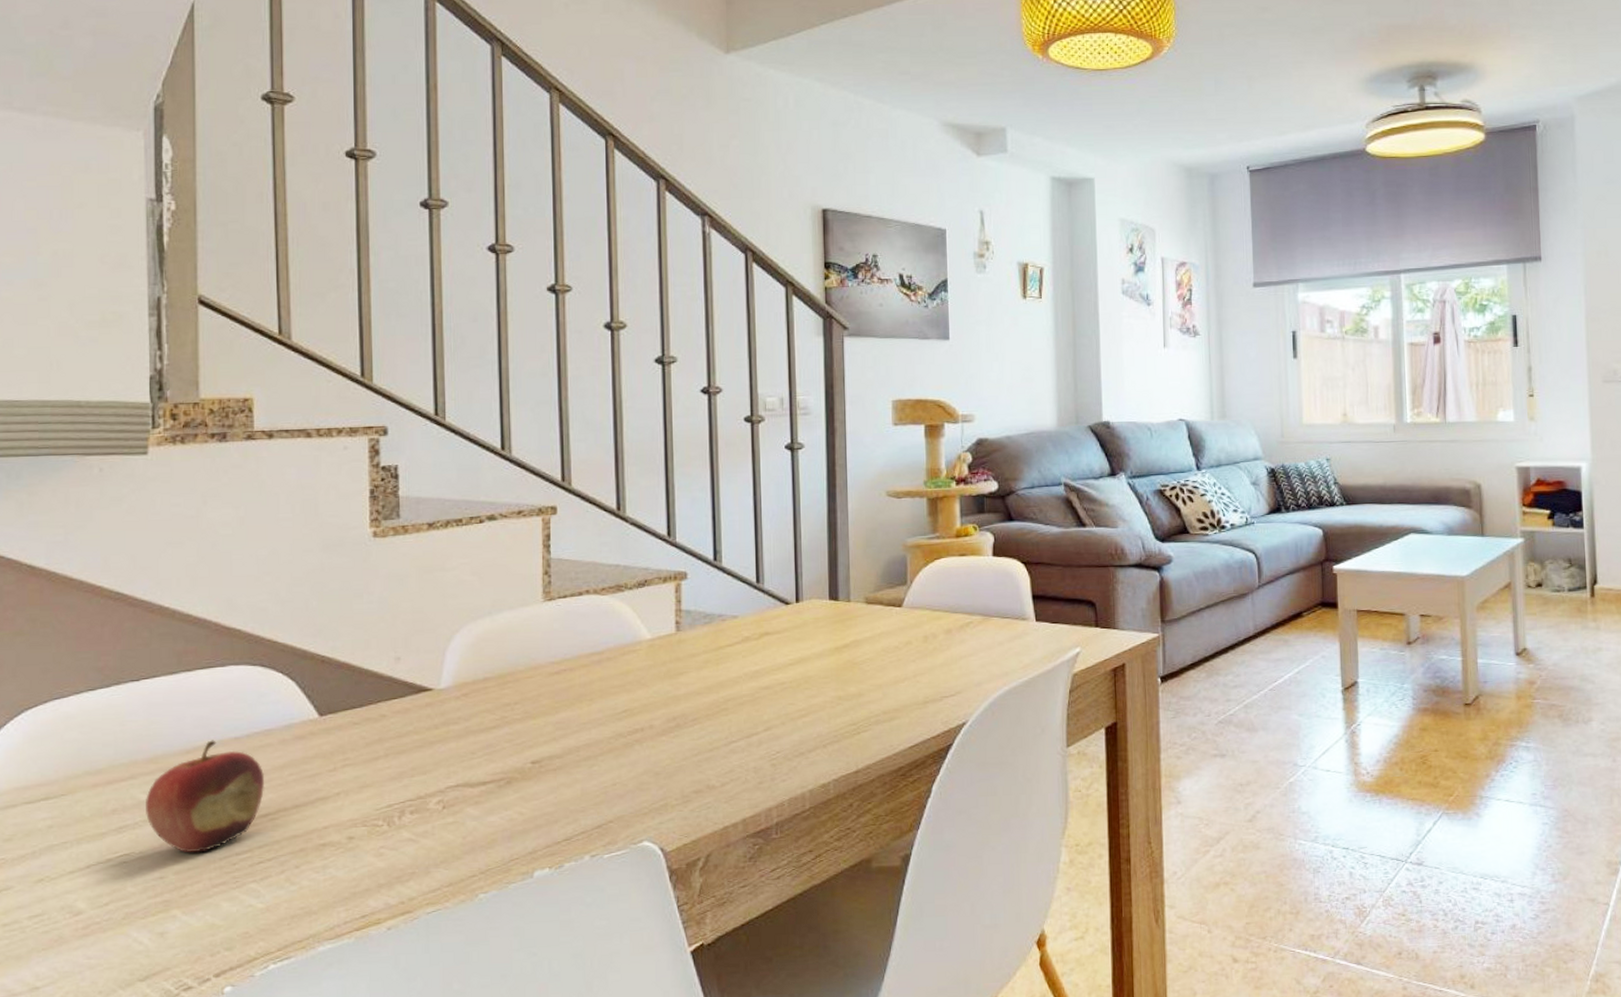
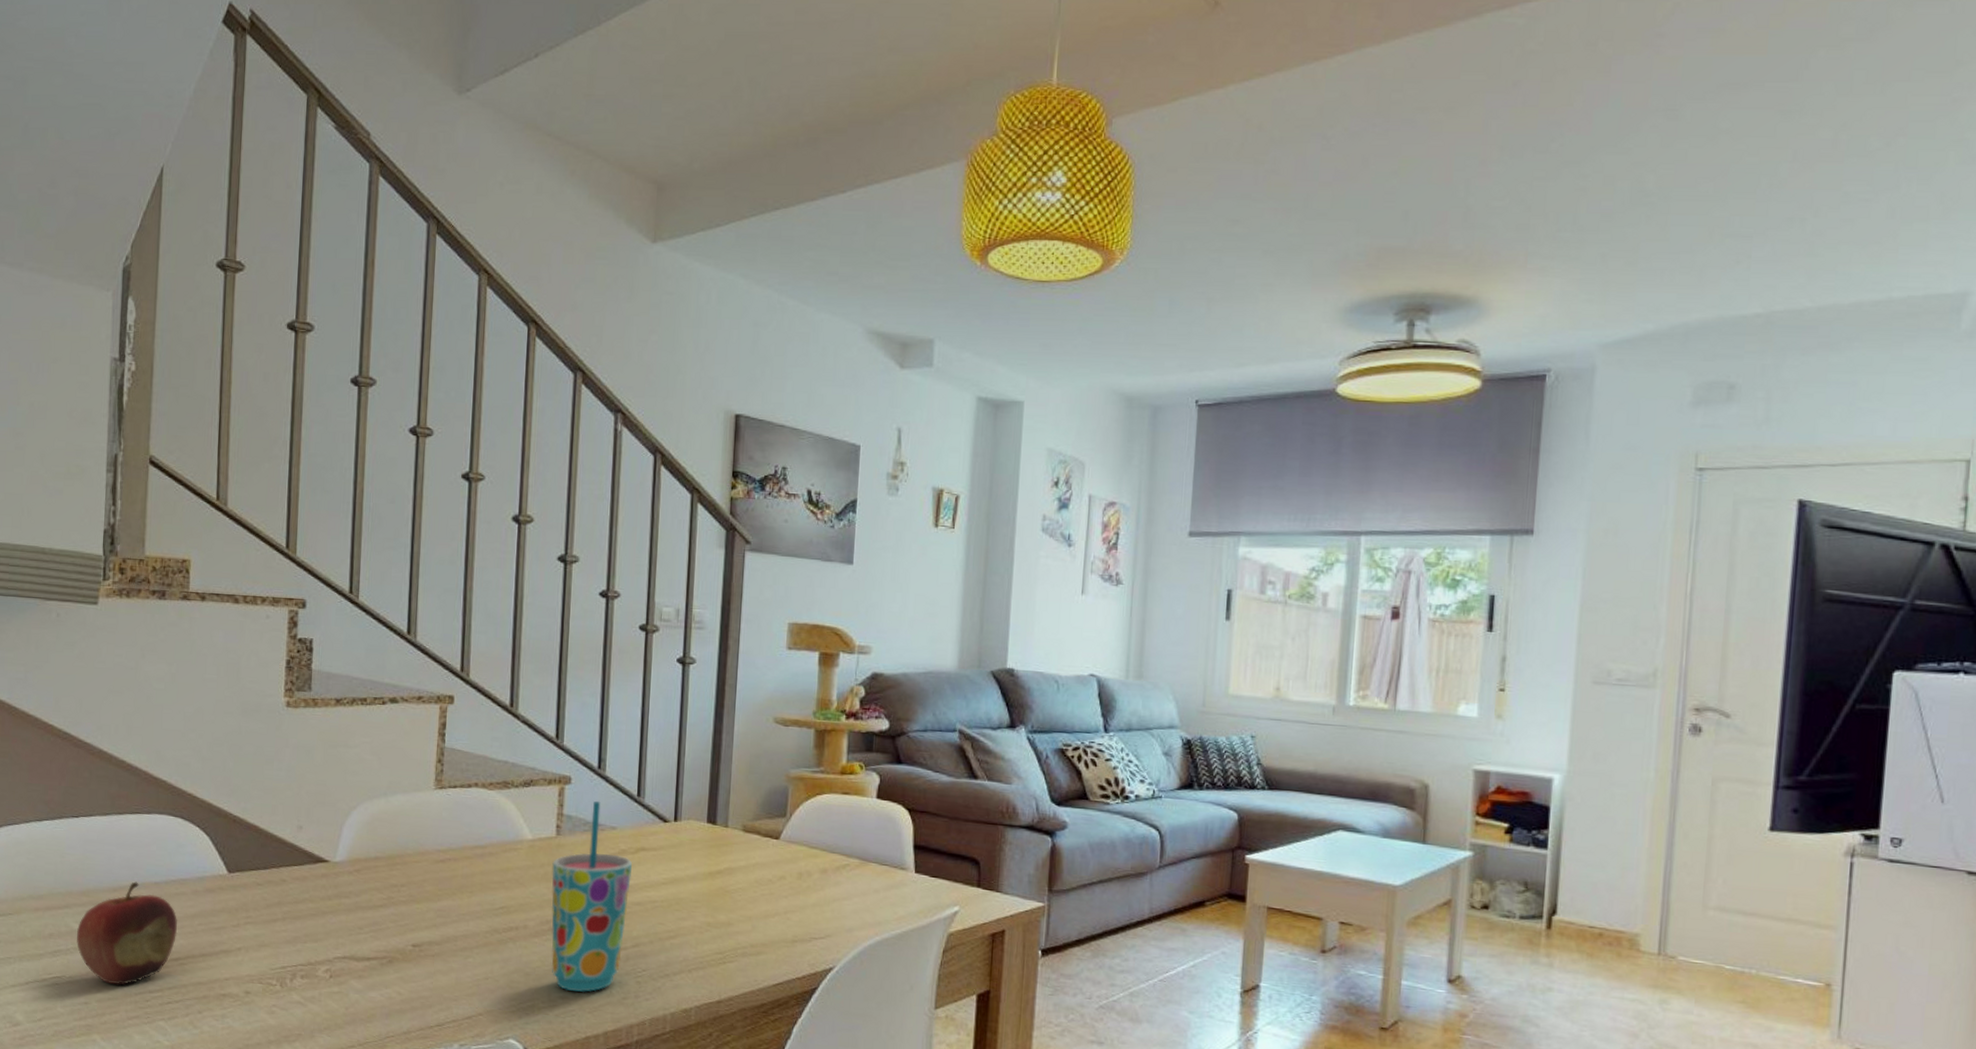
cup: none [674,592,757,784] -> present [551,800,632,992]

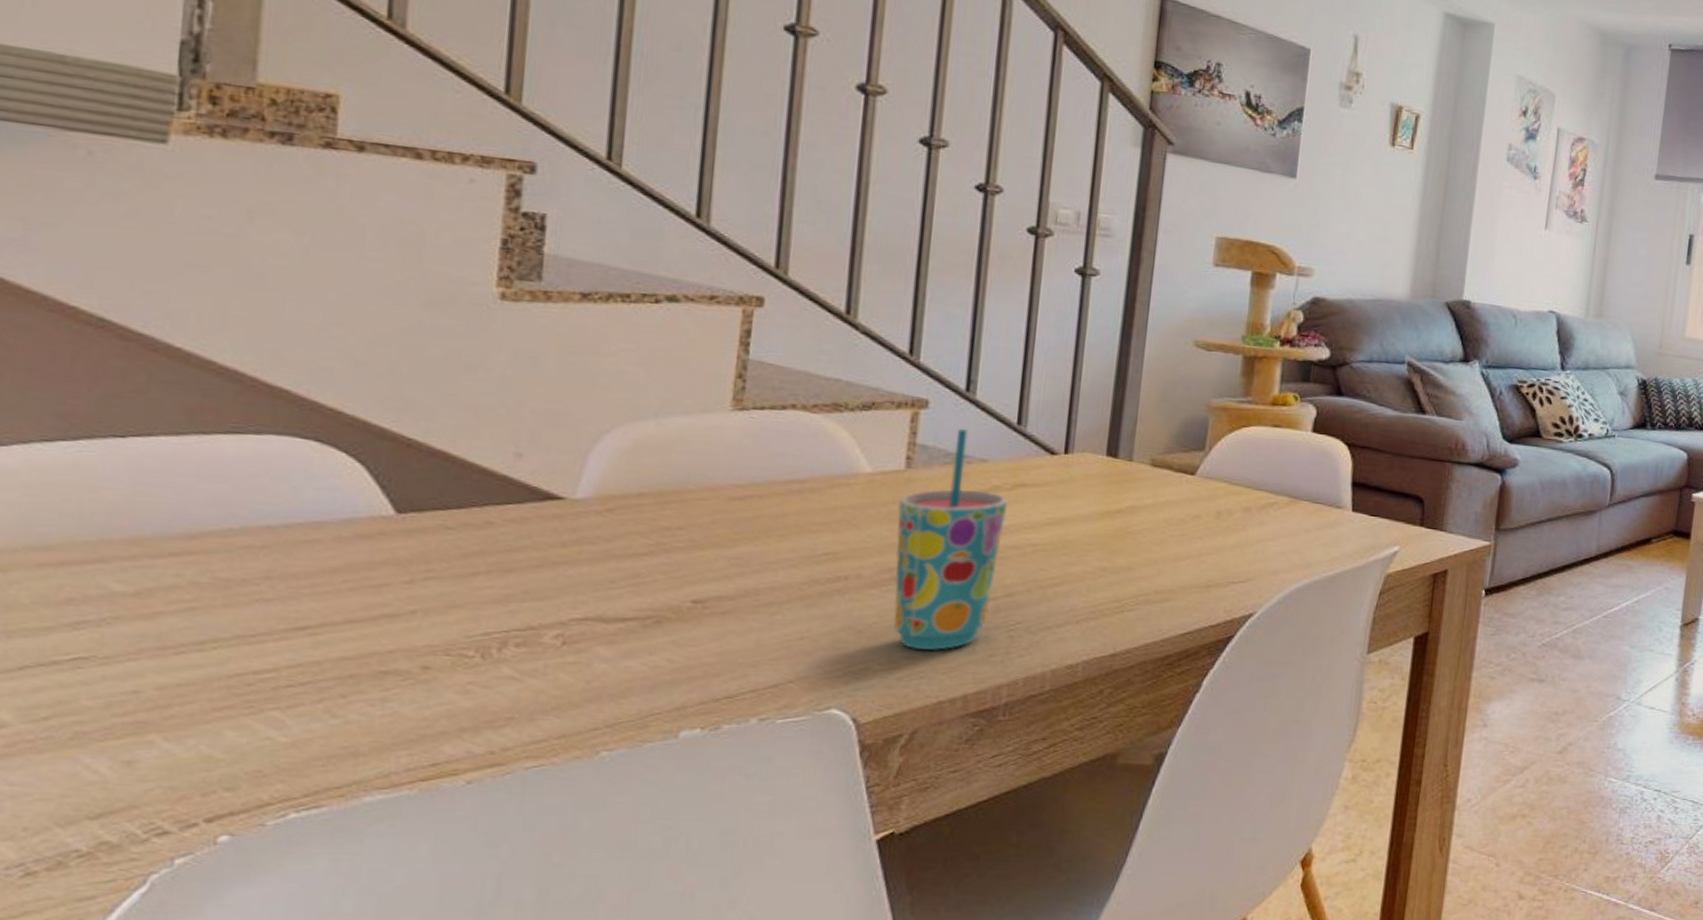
fruit: present [77,881,178,985] -> none [119,525,306,666]

